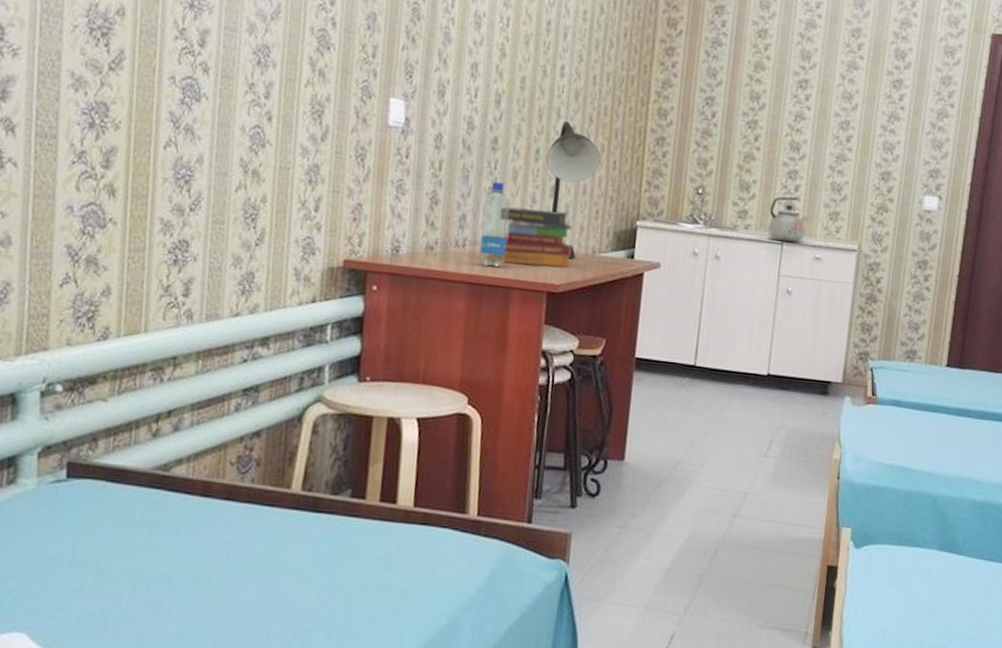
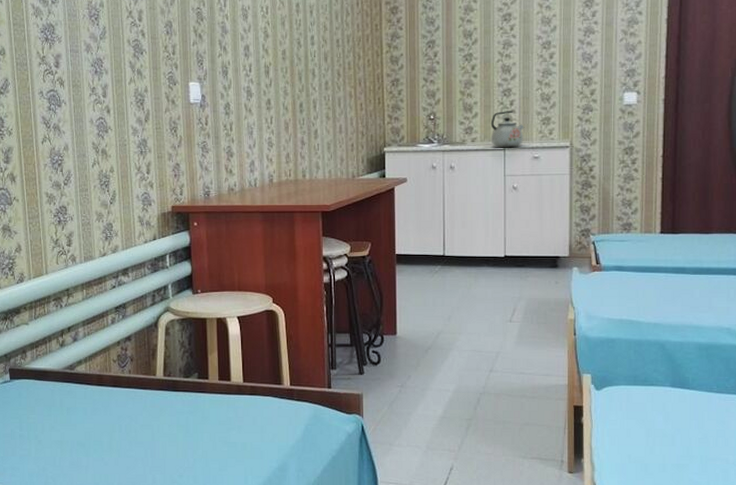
bottle: present [479,182,510,268] -> none [265,133,287,198]
books: present [503,207,572,268] -> none [284,149,336,194]
desk lamp: present [545,121,601,258] -> none [308,79,350,183]

